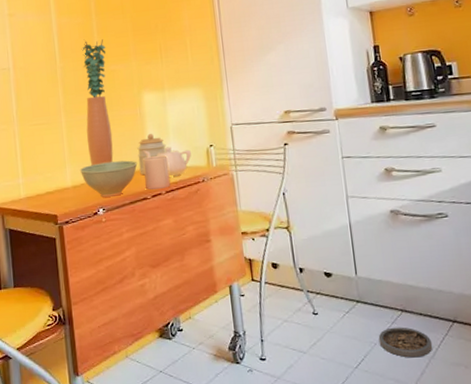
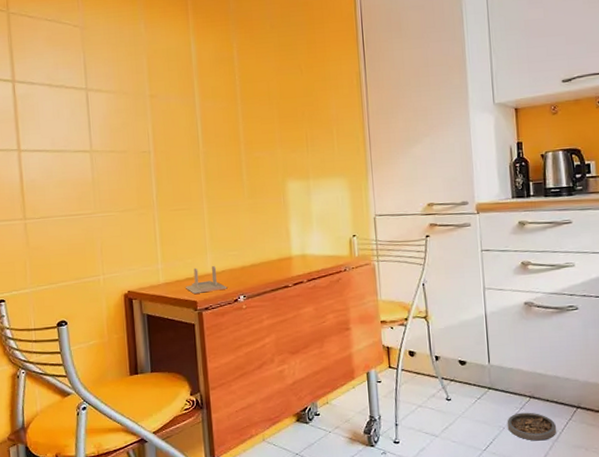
napkin holder: none [46,178,87,208] -> present [186,265,228,294]
bowl: present [79,160,138,198] -> none [220,248,280,285]
vase: present [81,39,114,166] -> none [225,124,256,253]
jar: present [137,133,166,175] -> none [280,221,309,263]
teapot: present [142,146,191,178] -> none [285,235,334,266]
mug: present [143,155,171,190] -> none [285,243,312,279]

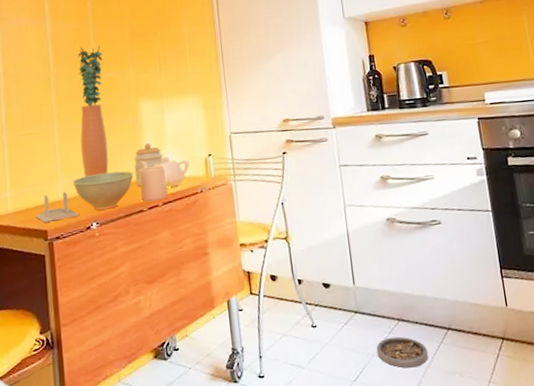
bowl: none [220,248,280,285] -> present [72,171,134,211]
vase: none [225,124,256,253] -> present [76,45,109,178]
jar: none [280,221,309,263] -> present [133,142,164,186]
teapot: none [285,235,334,266] -> present [139,156,190,188]
mug: none [285,243,312,279] -> present [139,165,168,202]

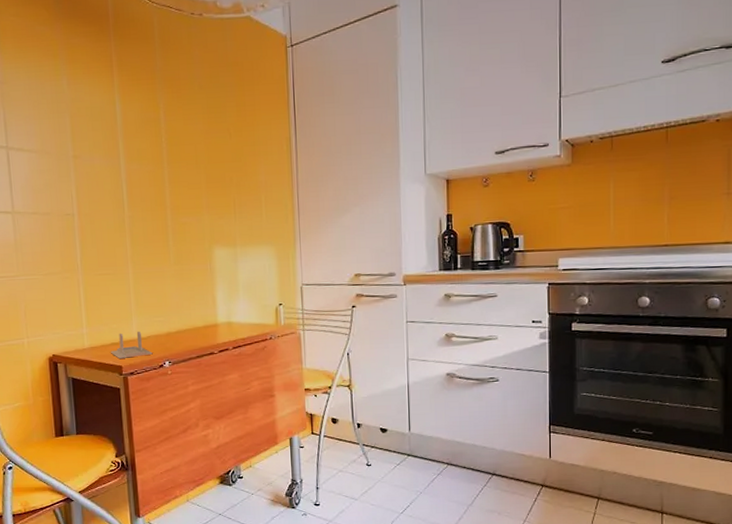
bowl: present [72,171,134,211] -> none [146,315,206,351]
vase: present [76,45,109,178] -> none [151,188,182,319]
jar: present [133,142,164,186] -> none [206,289,236,330]
teapot: present [139,156,190,188] -> none [211,303,260,334]
mug: present [139,165,168,202] -> none [211,311,238,346]
pet bowl: present [376,336,428,368] -> none [424,478,471,505]

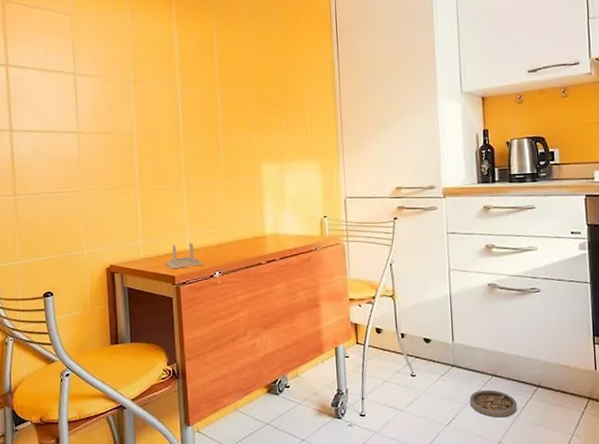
pet bowl: none [424,478,471,505] -> present [469,390,517,418]

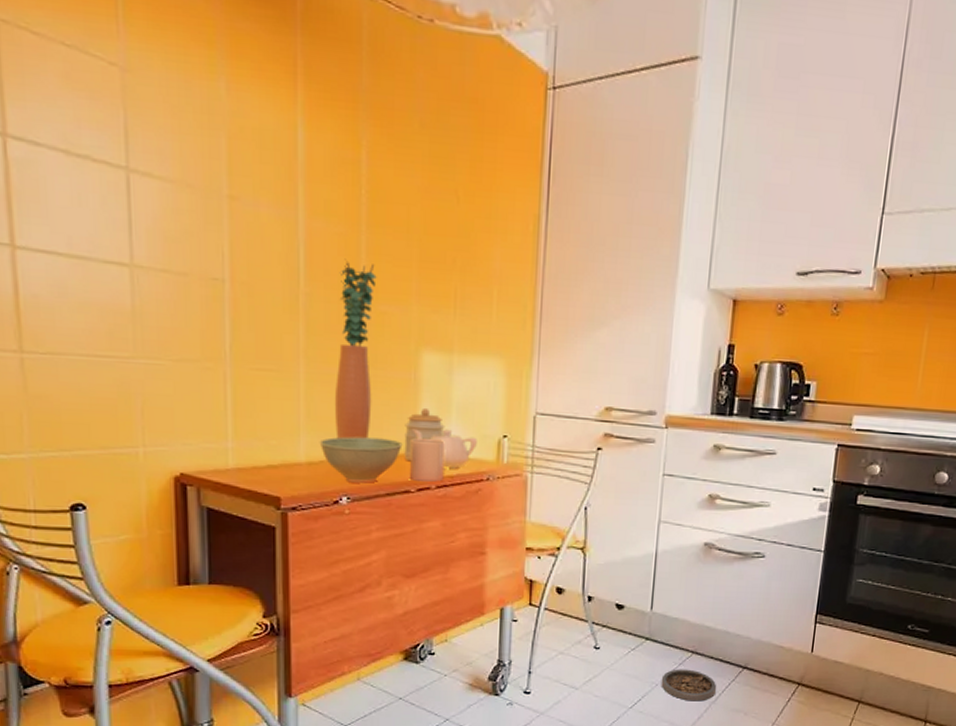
napkin holder: present [164,242,204,269] -> none [266,452,326,488]
bowl: none [198,227,254,262] -> present [319,436,403,485]
vase: none [204,108,232,231] -> present [334,258,377,439]
jar: none [254,202,283,241] -> present [404,407,445,460]
teapot: none [259,216,306,245] -> present [411,429,477,470]
mug: none [259,223,285,256] -> present [409,437,445,483]

